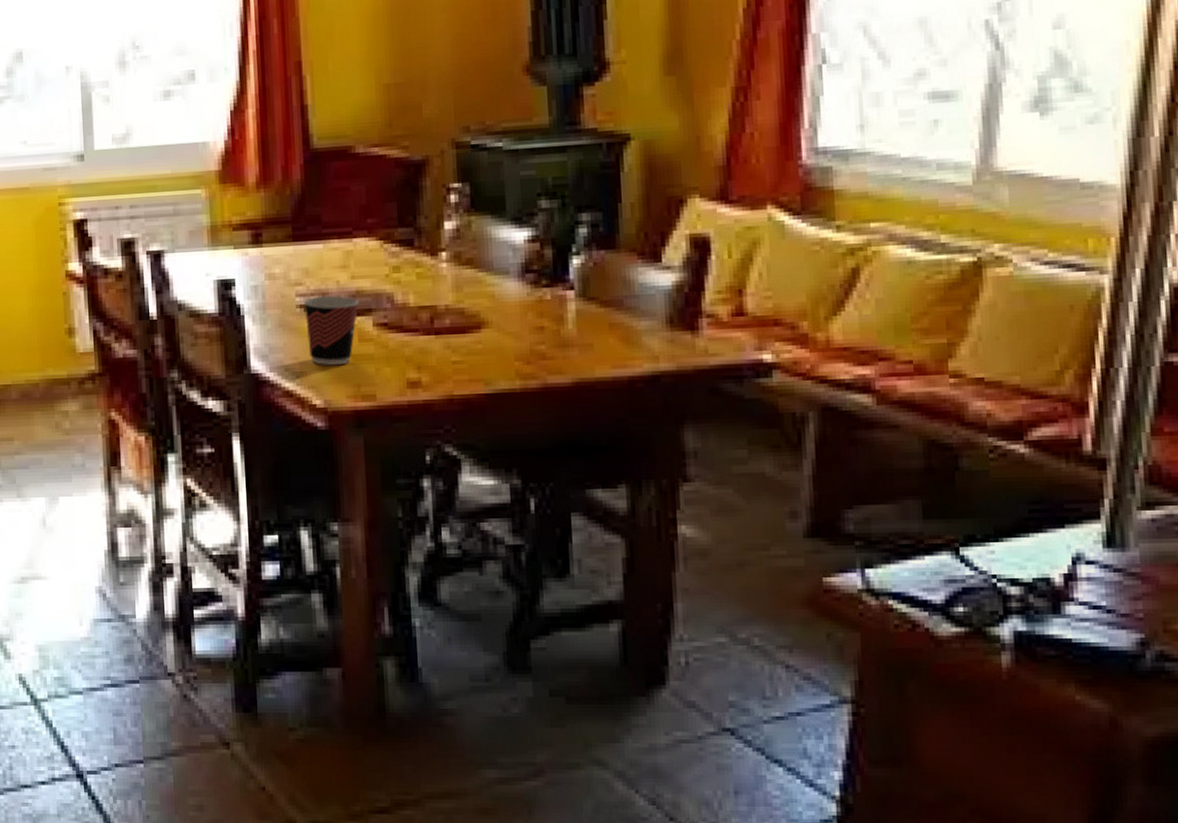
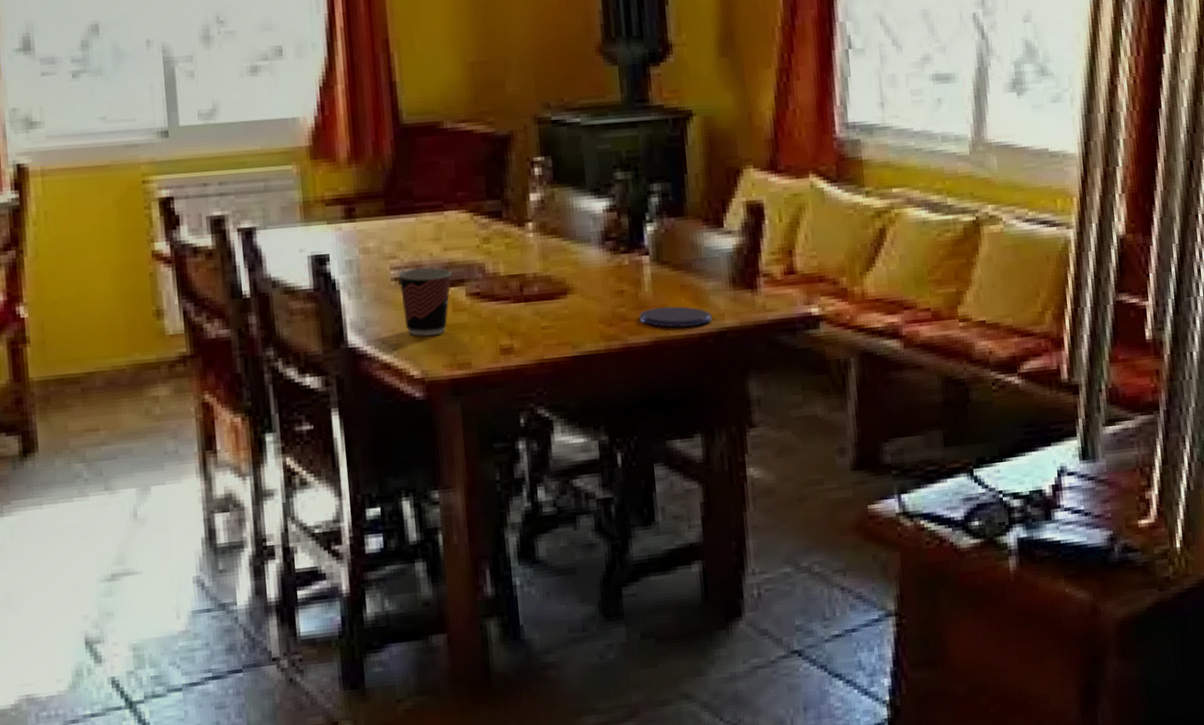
saucer: none [560,345,645,369] -> present [639,306,713,328]

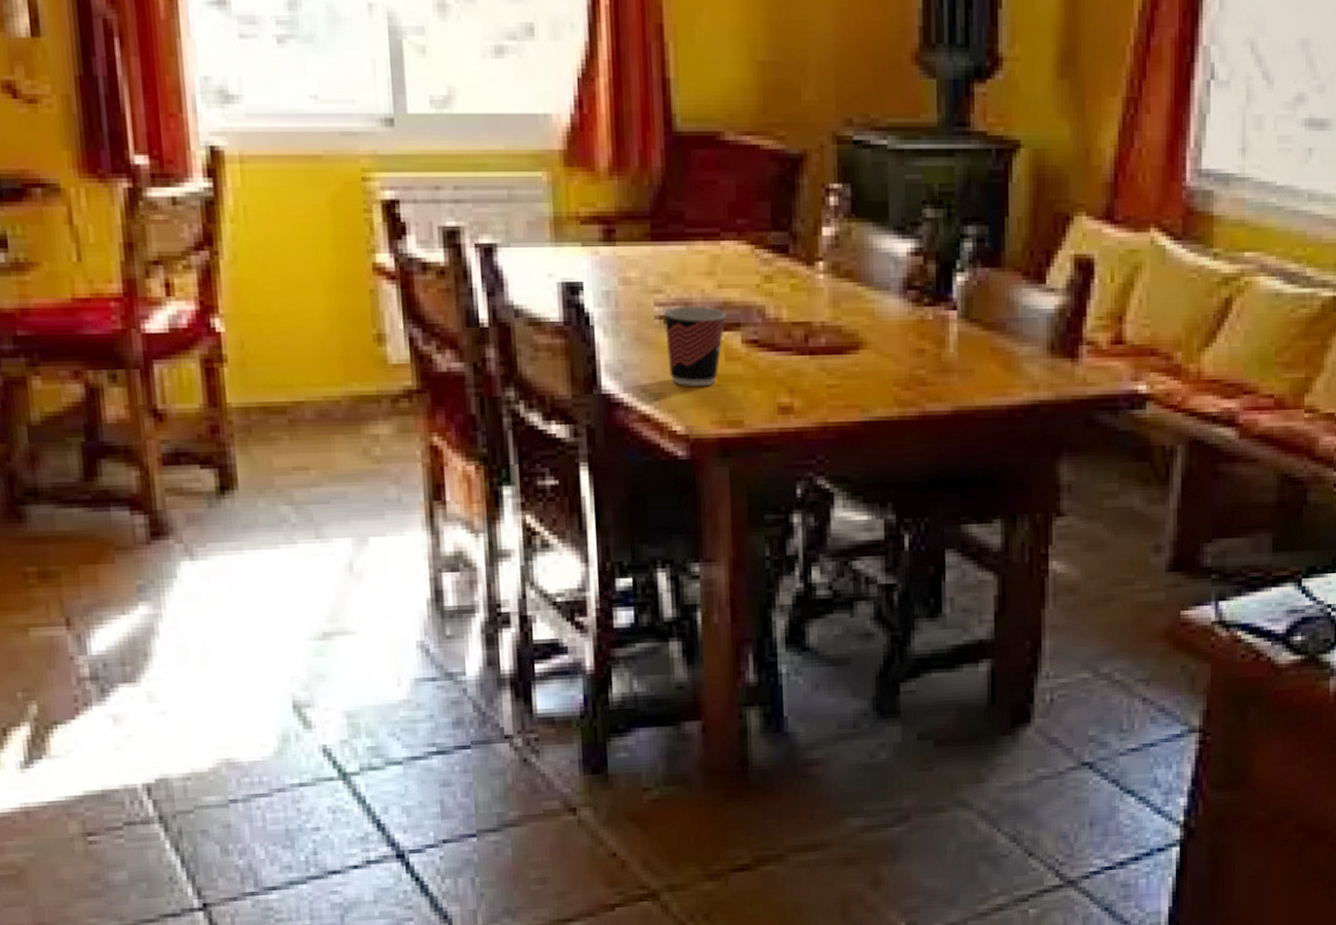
saucer: present [639,306,713,328] -> none [940,371,1025,398]

